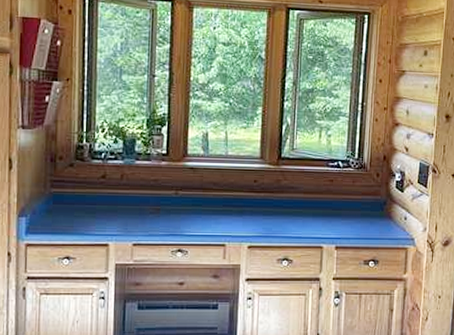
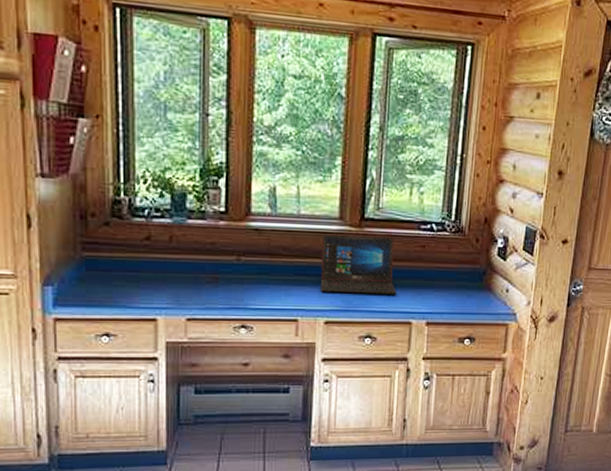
laptop: none [244,171,310,222] -> present [320,233,397,295]

